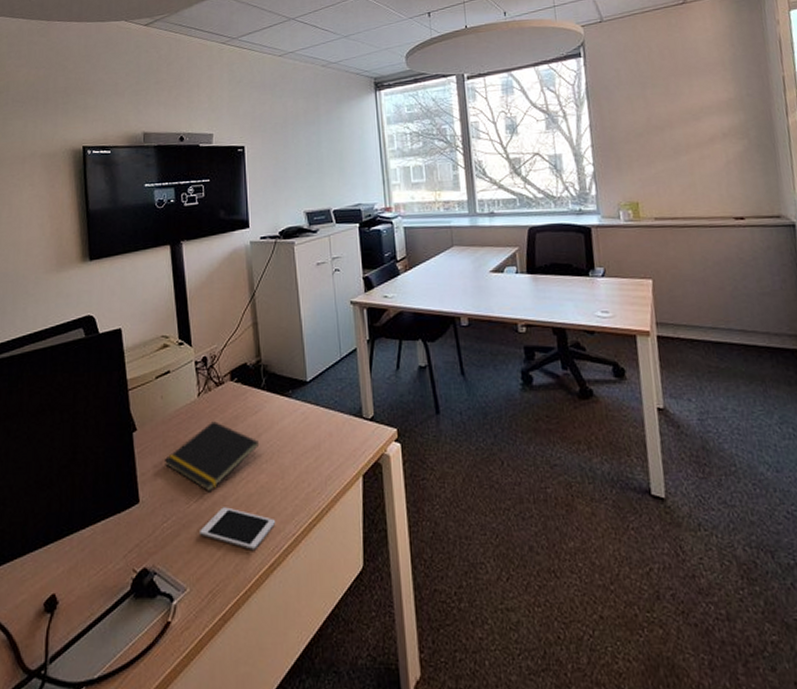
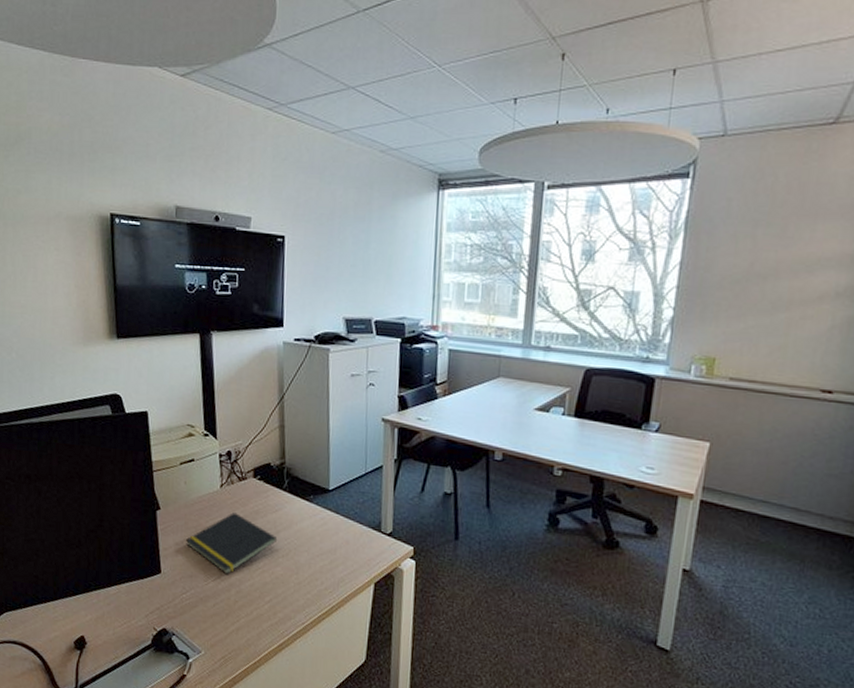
cell phone: present [200,507,275,550] -> none [216,589,287,630]

